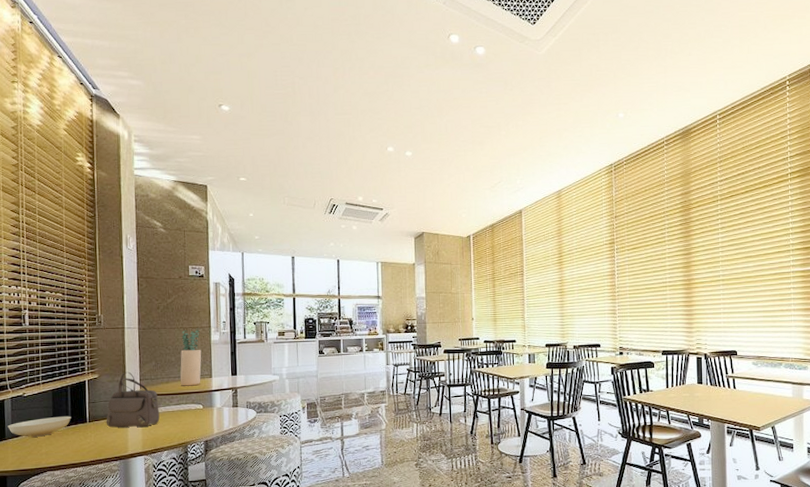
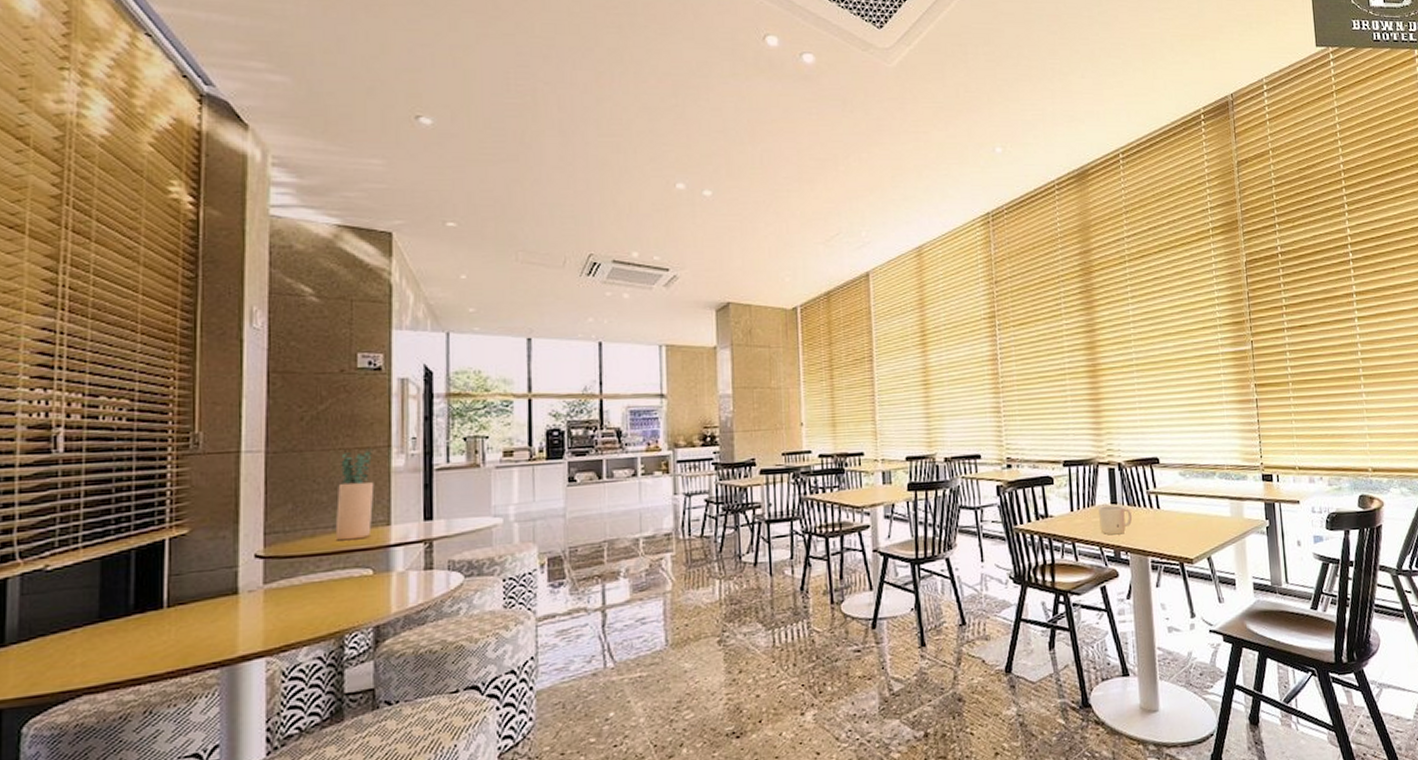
bowl: present [7,416,72,438] -> none [10,599,135,641]
handbag: present [106,371,160,428] -> none [199,521,297,615]
mug: none [687,385,714,407] -> present [1097,505,1133,535]

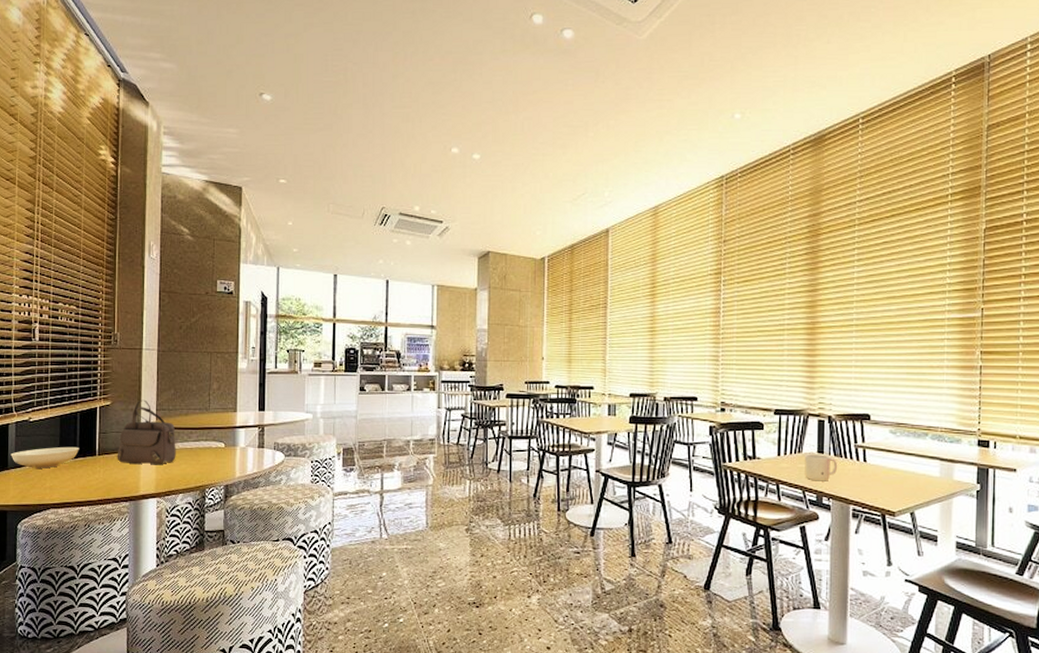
bowl: none [10,599,135,641] -> present [10,446,80,469]
handbag: none [199,521,297,615] -> present [117,399,176,465]
vase: present [335,445,375,541] -> none [201,351,227,420]

